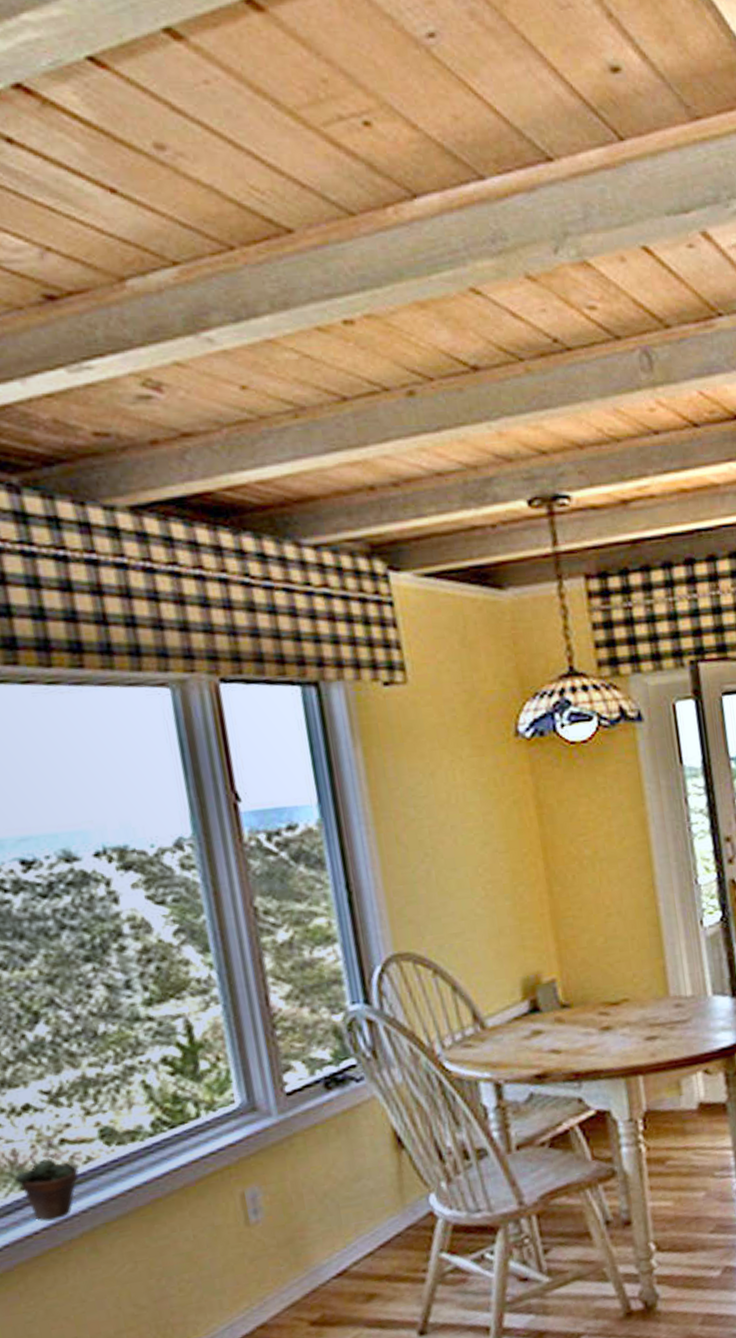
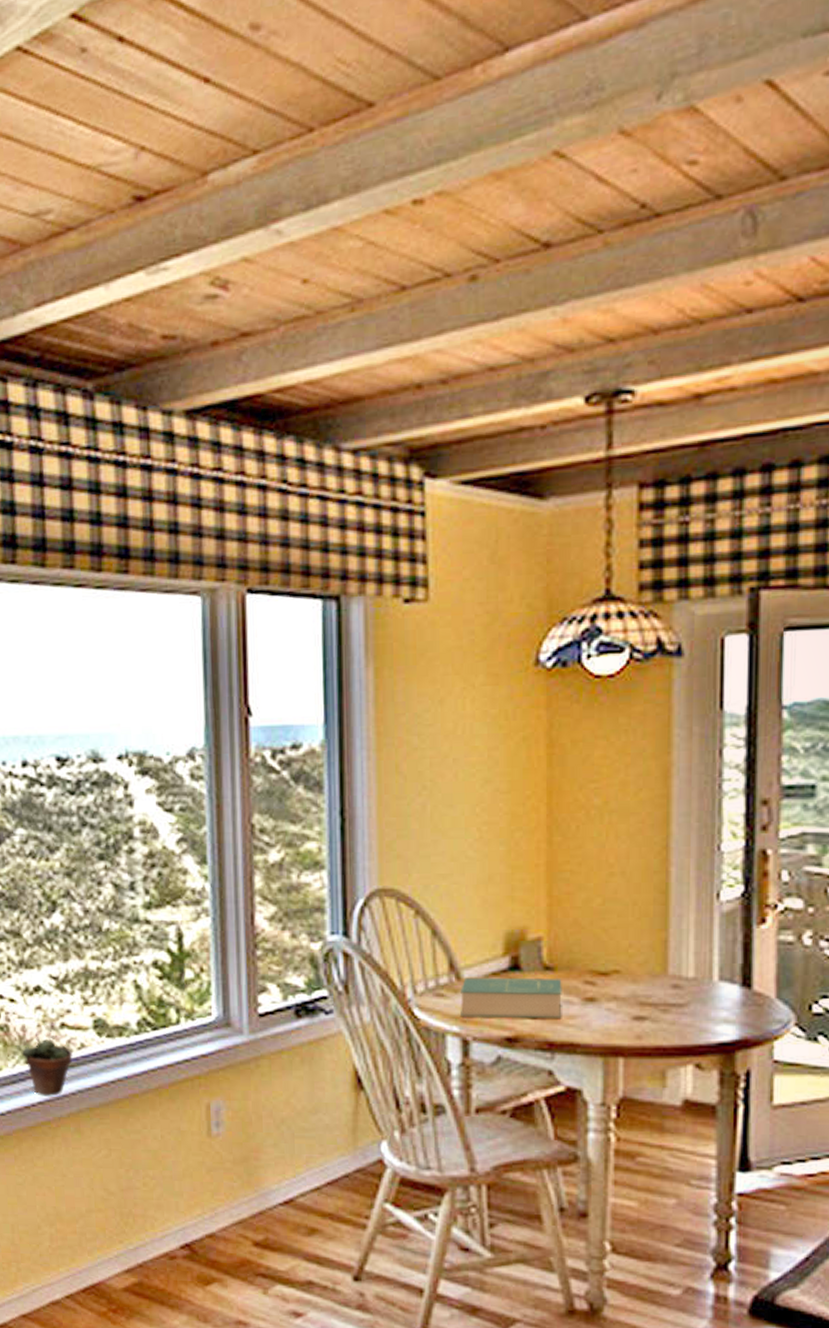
book: none [486,1014,584,1063] -> present [459,977,562,1019]

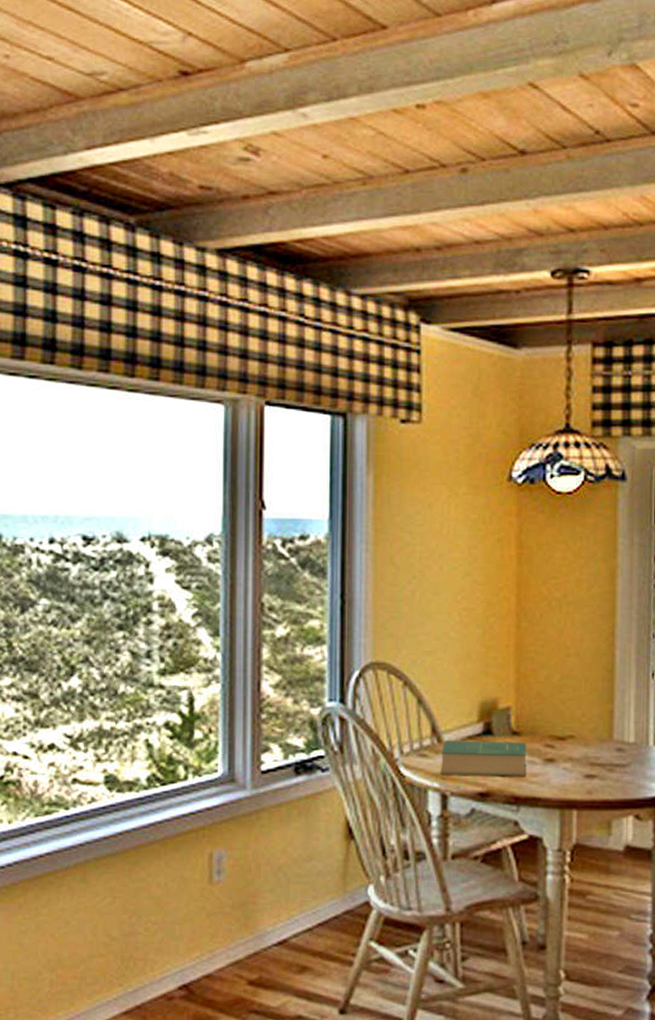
succulent plant: present [21,1022,73,1098] -> none [32,777,83,849]

